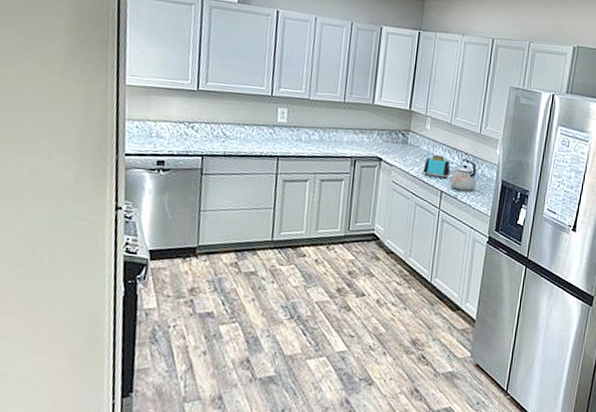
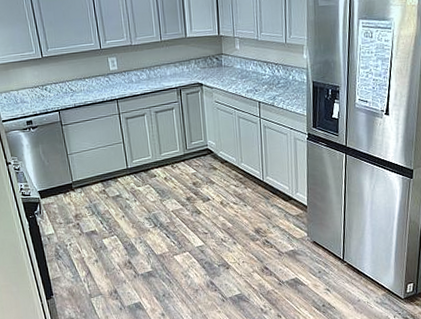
toaster: present [422,155,450,179] -> none [239,70,264,91]
kettle: present [450,159,477,191] -> none [265,69,290,98]

